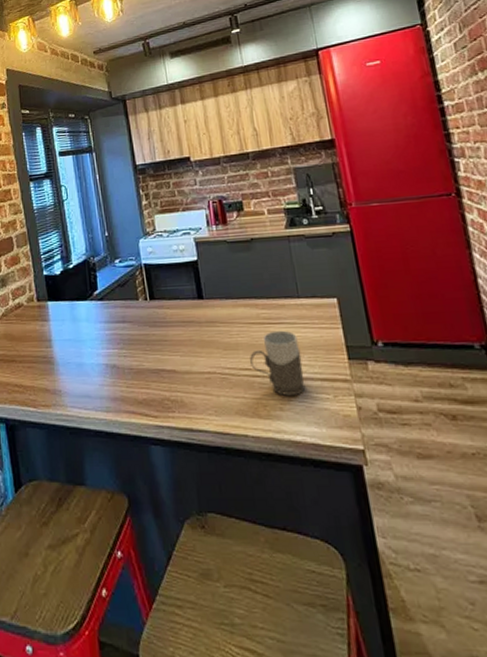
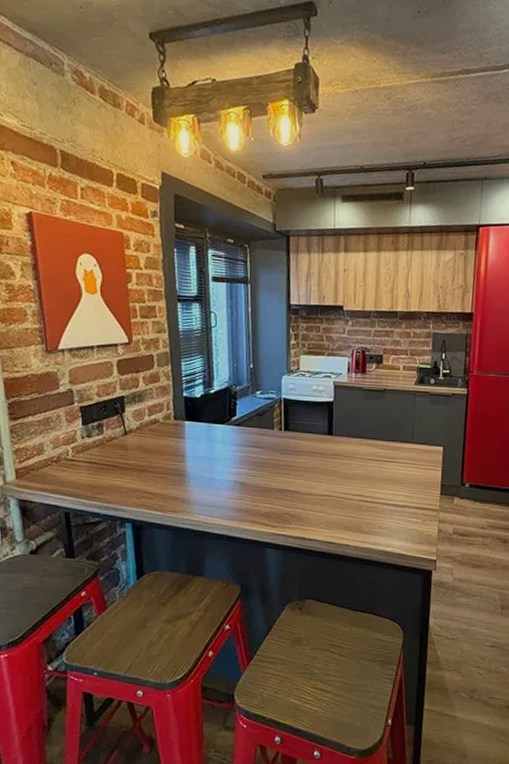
mug: present [250,330,306,396] -> none [363,467,405,518]

